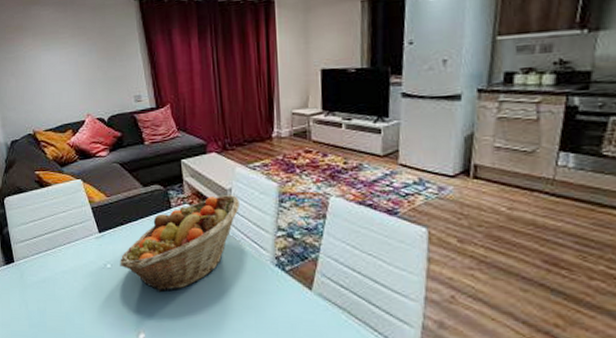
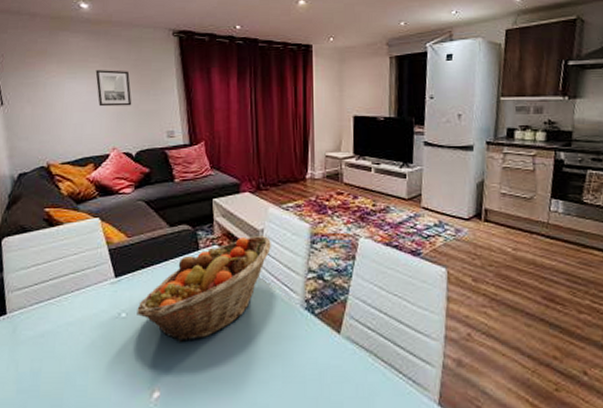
wall art: none [66,39,101,76] -> present [95,70,132,107]

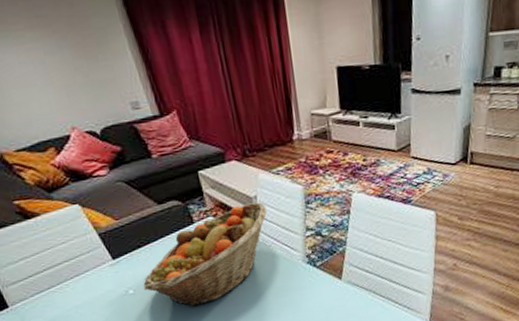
wall art: present [95,70,132,107] -> none [21,31,80,80]

